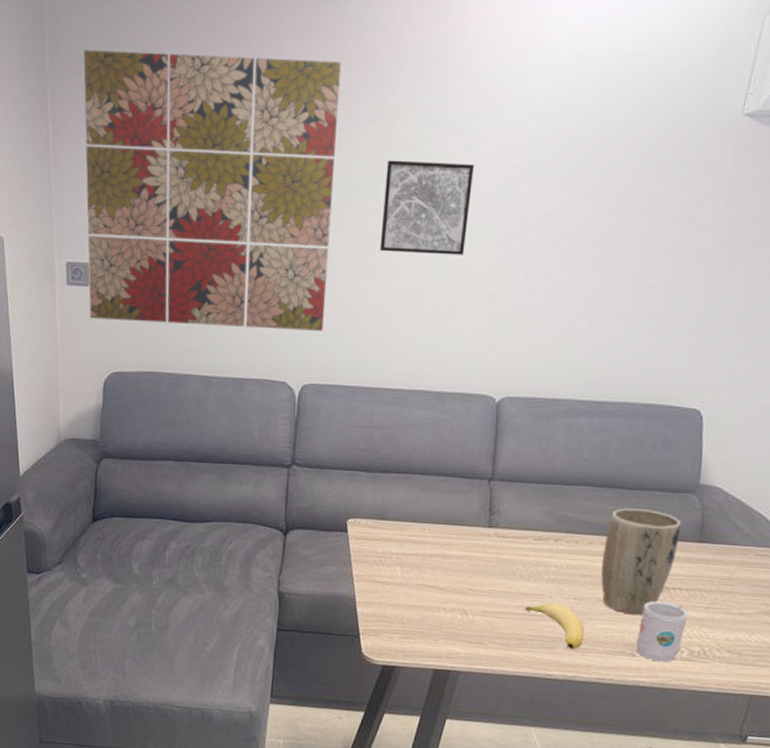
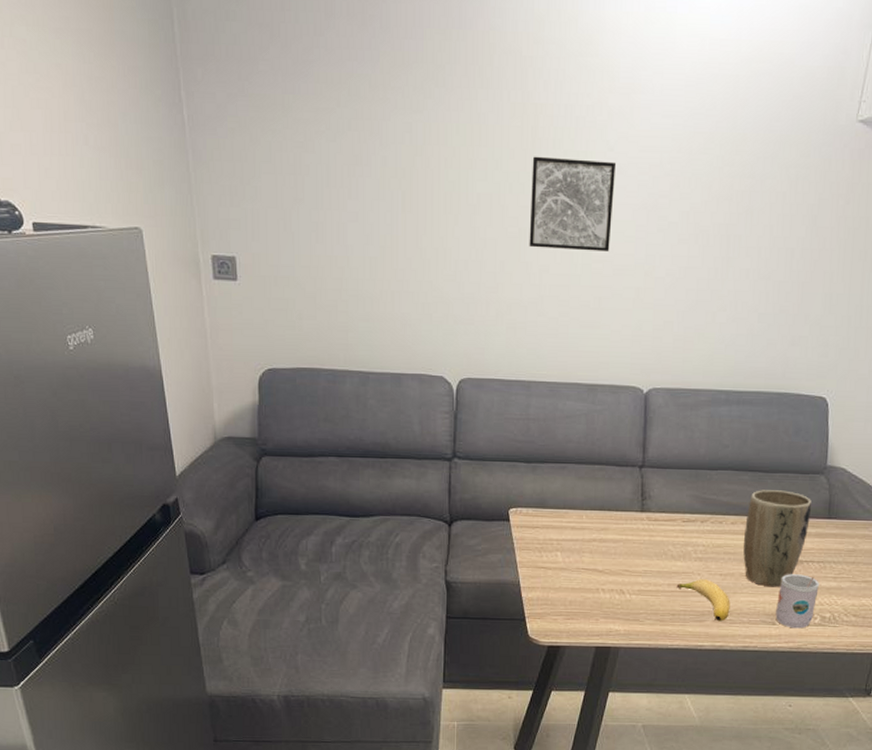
wall art: present [83,50,342,331] -> none [217,32,484,326]

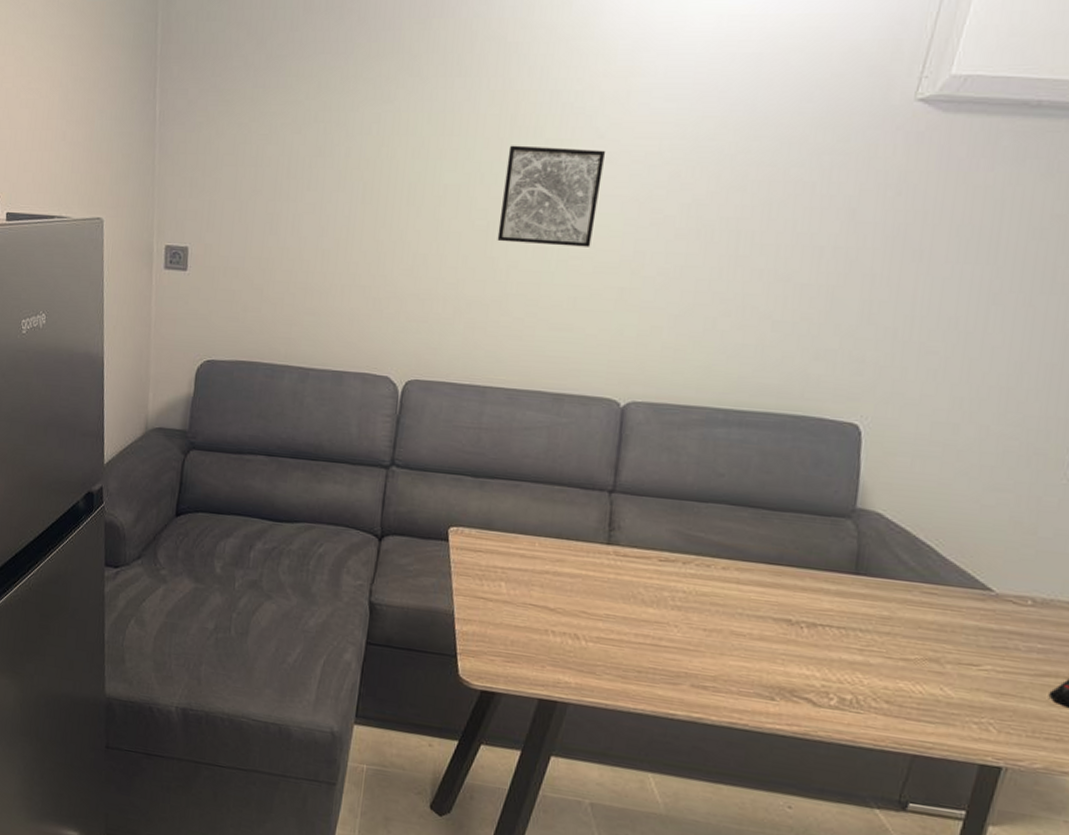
banana: present [676,579,731,622] -> none [646,632,716,688]
plant pot: present [743,490,812,587] -> none [736,531,834,653]
mug: present [776,574,819,629] -> none [775,638,838,710]

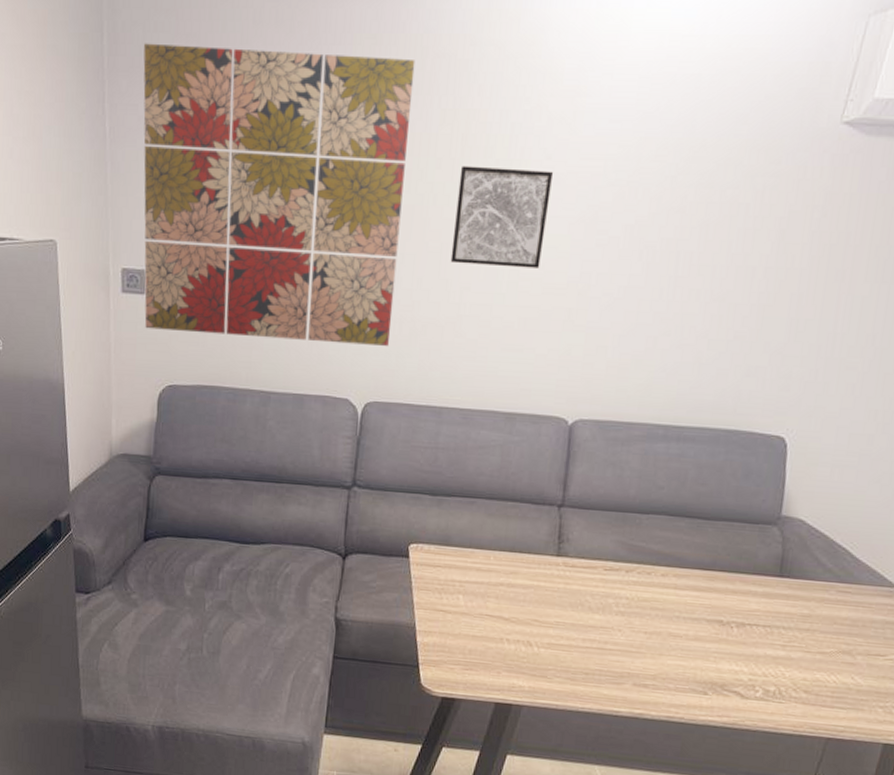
wall art: none [186,31,465,324] -> present [143,43,416,346]

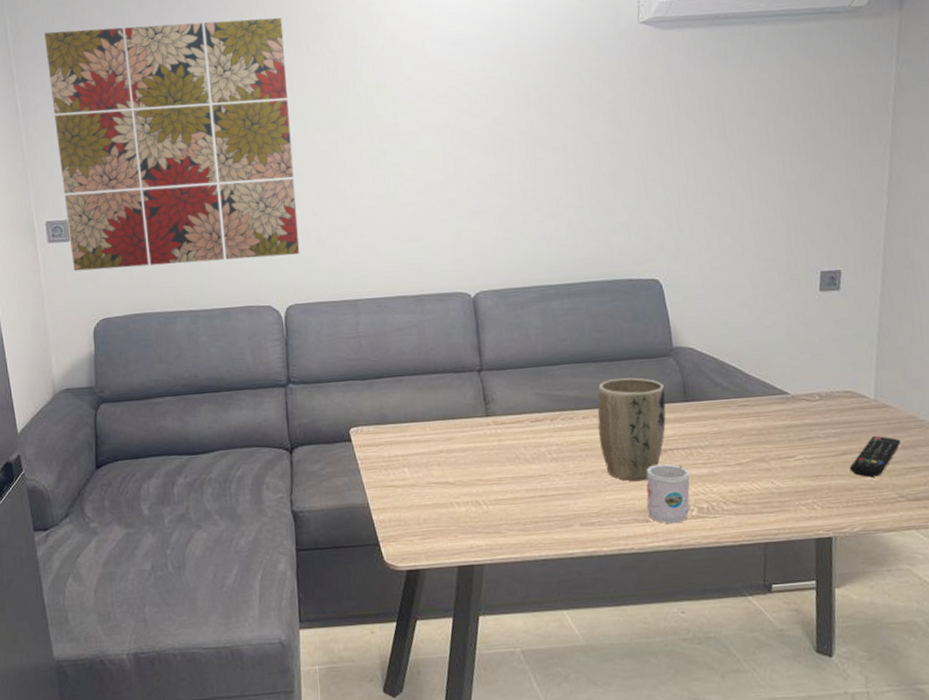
wall art: present [450,165,554,268] -> none [335,90,419,176]
plant pot: none [673,539,761,652] -> present [597,377,666,482]
mug: none [708,637,764,702] -> present [646,464,690,524]

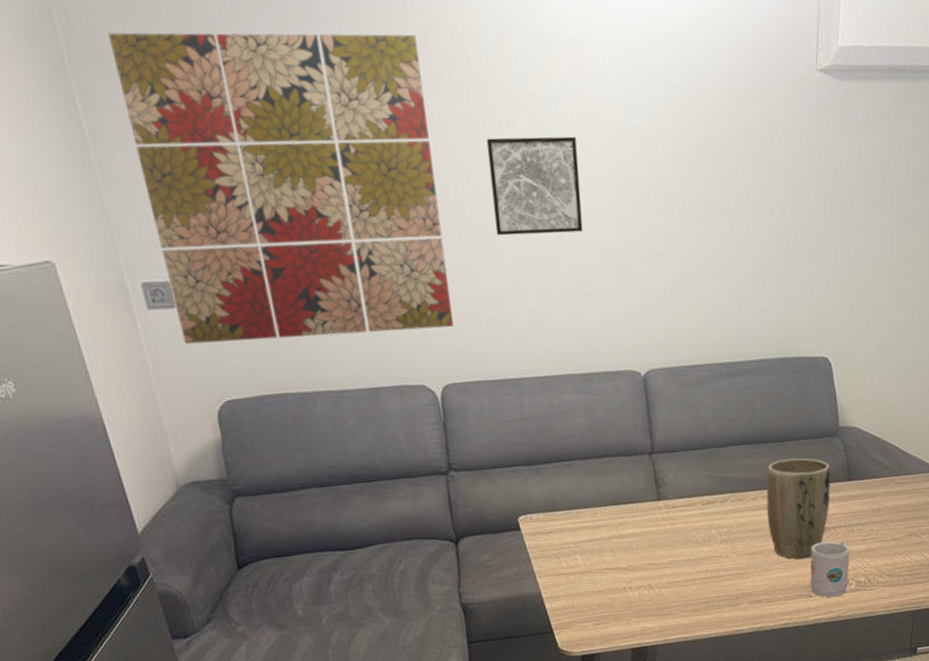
wall art: none [335,90,419,176] -> present [486,136,583,236]

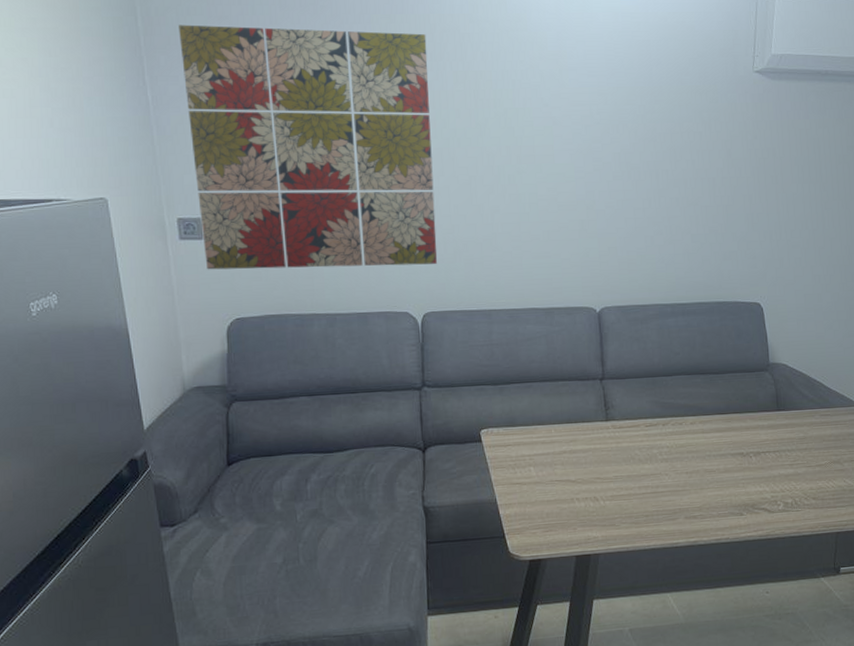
wall art: present [486,136,583,236] -> none [476,114,553,192]
plant pot: present [766,458,831,559] -> none [703,389,762,480]
mug: present [810,541,850,598] -> none [742,465,778,517]

